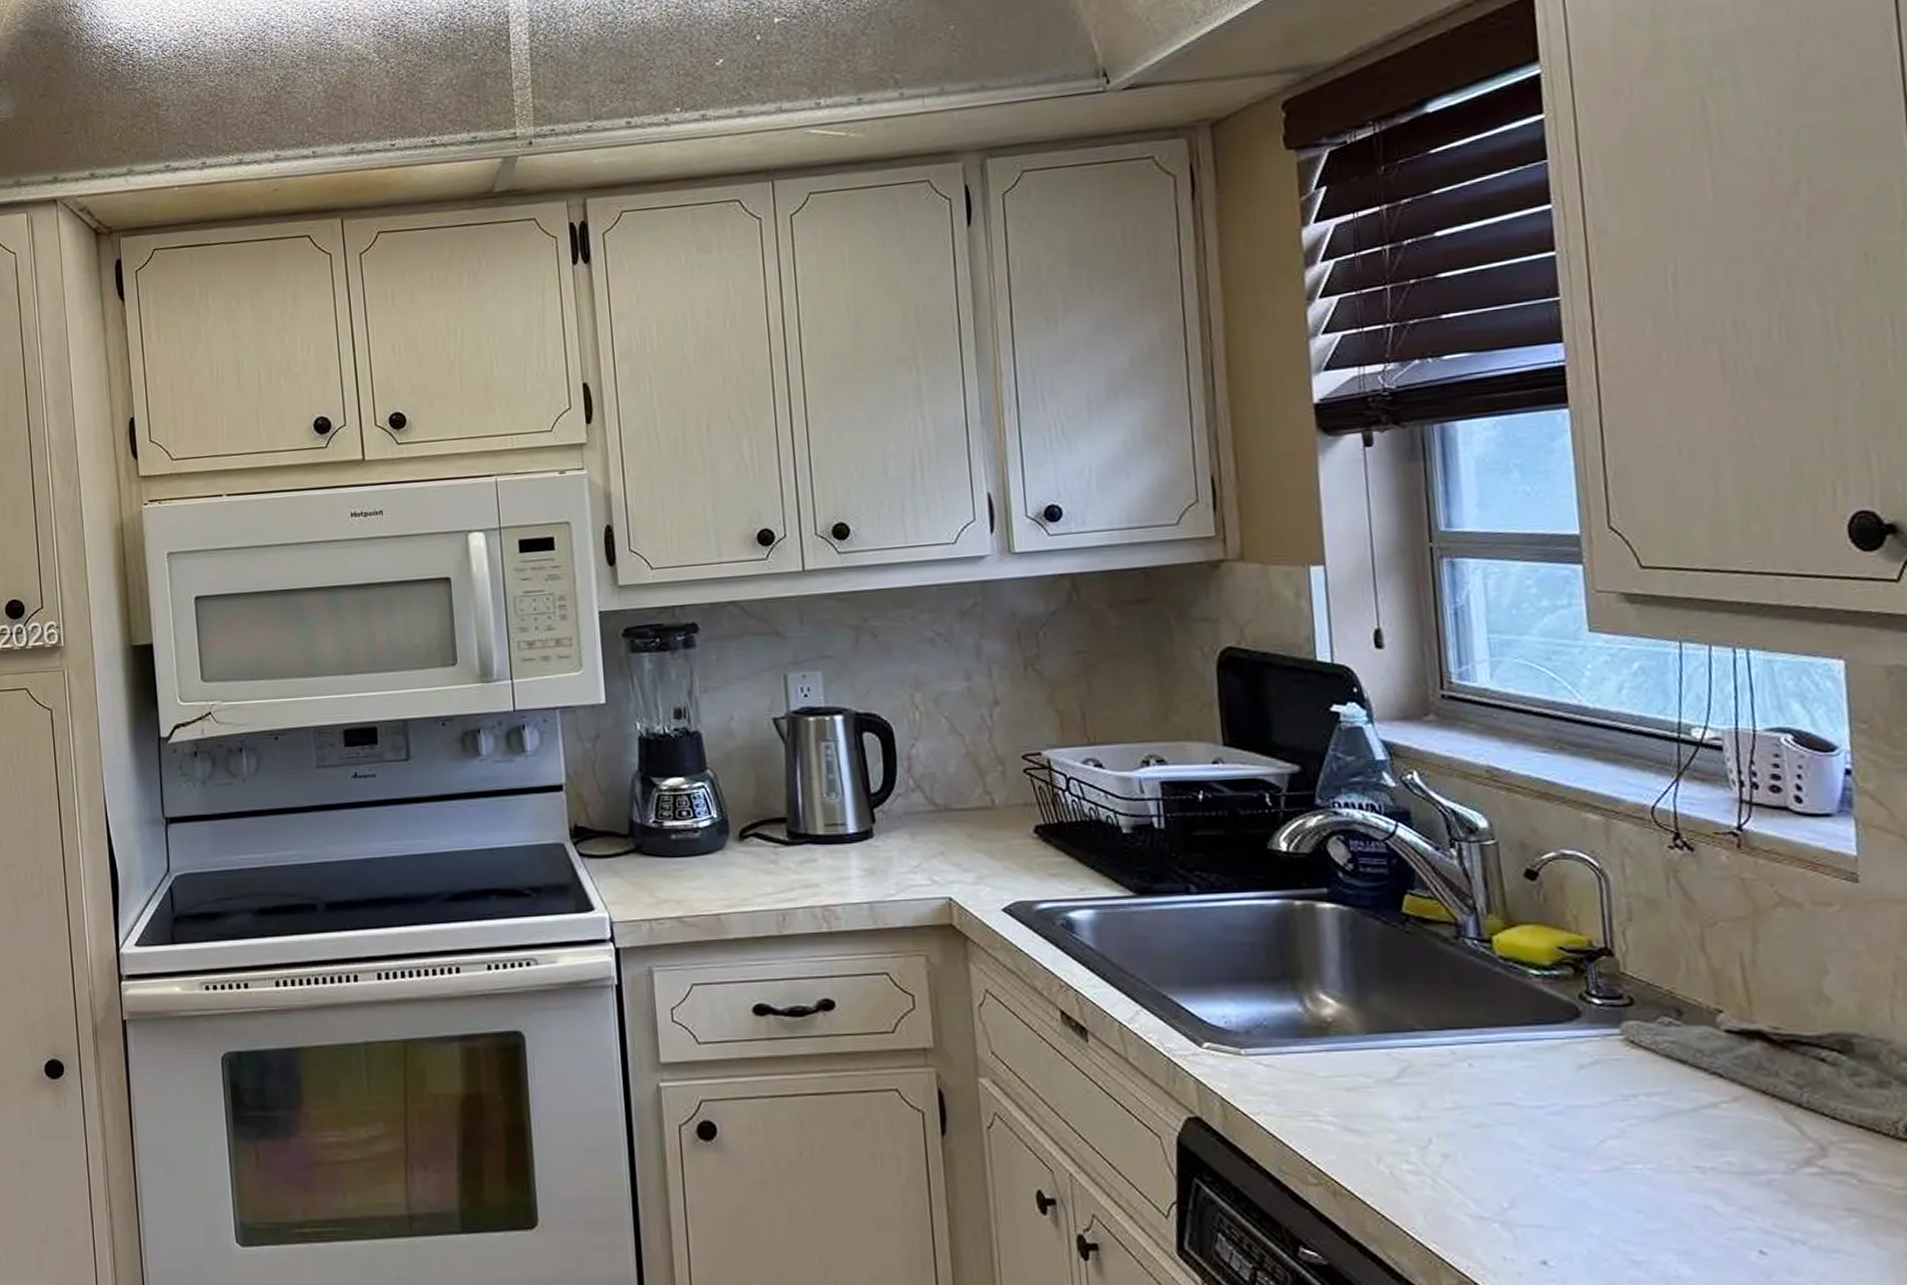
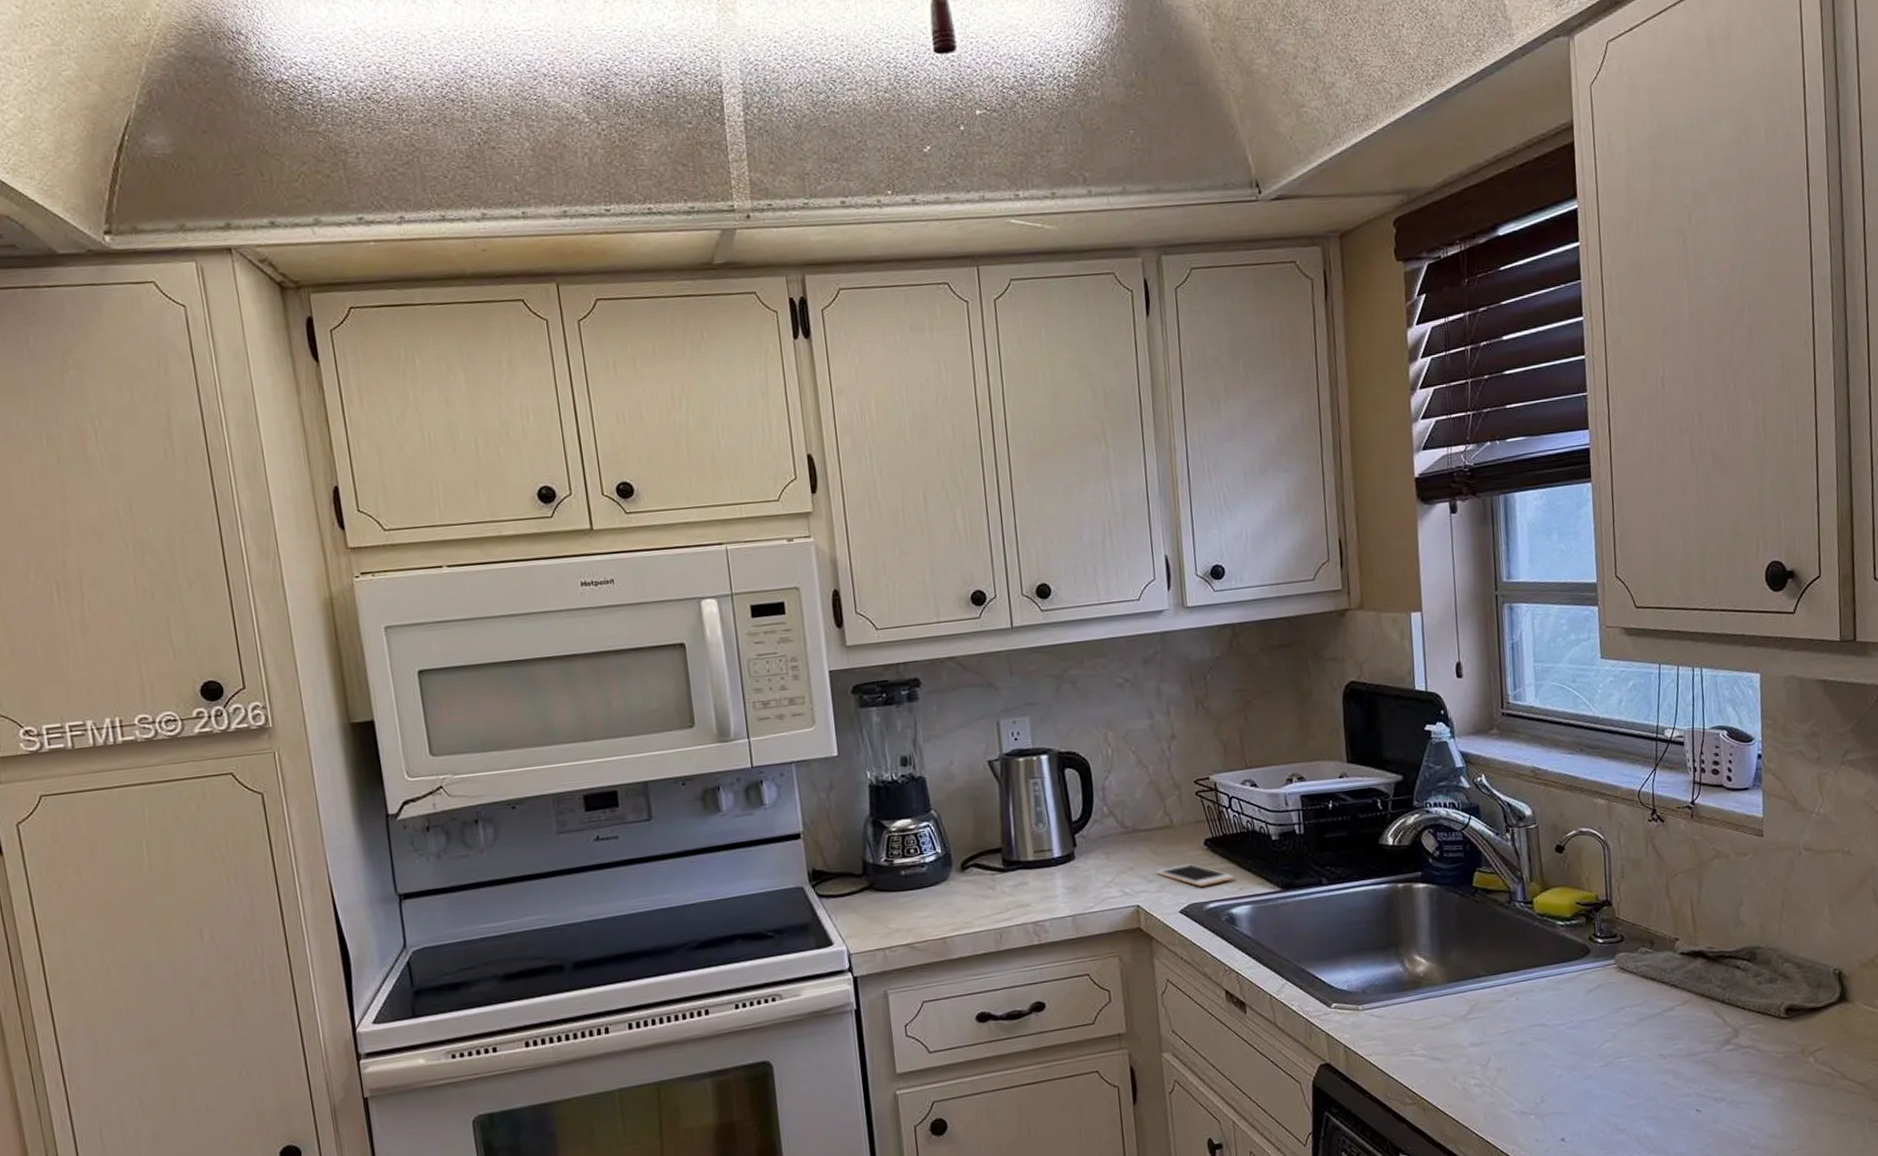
cell phone: none [972,853,1073,882] -> present [1155,863,1234,887]

